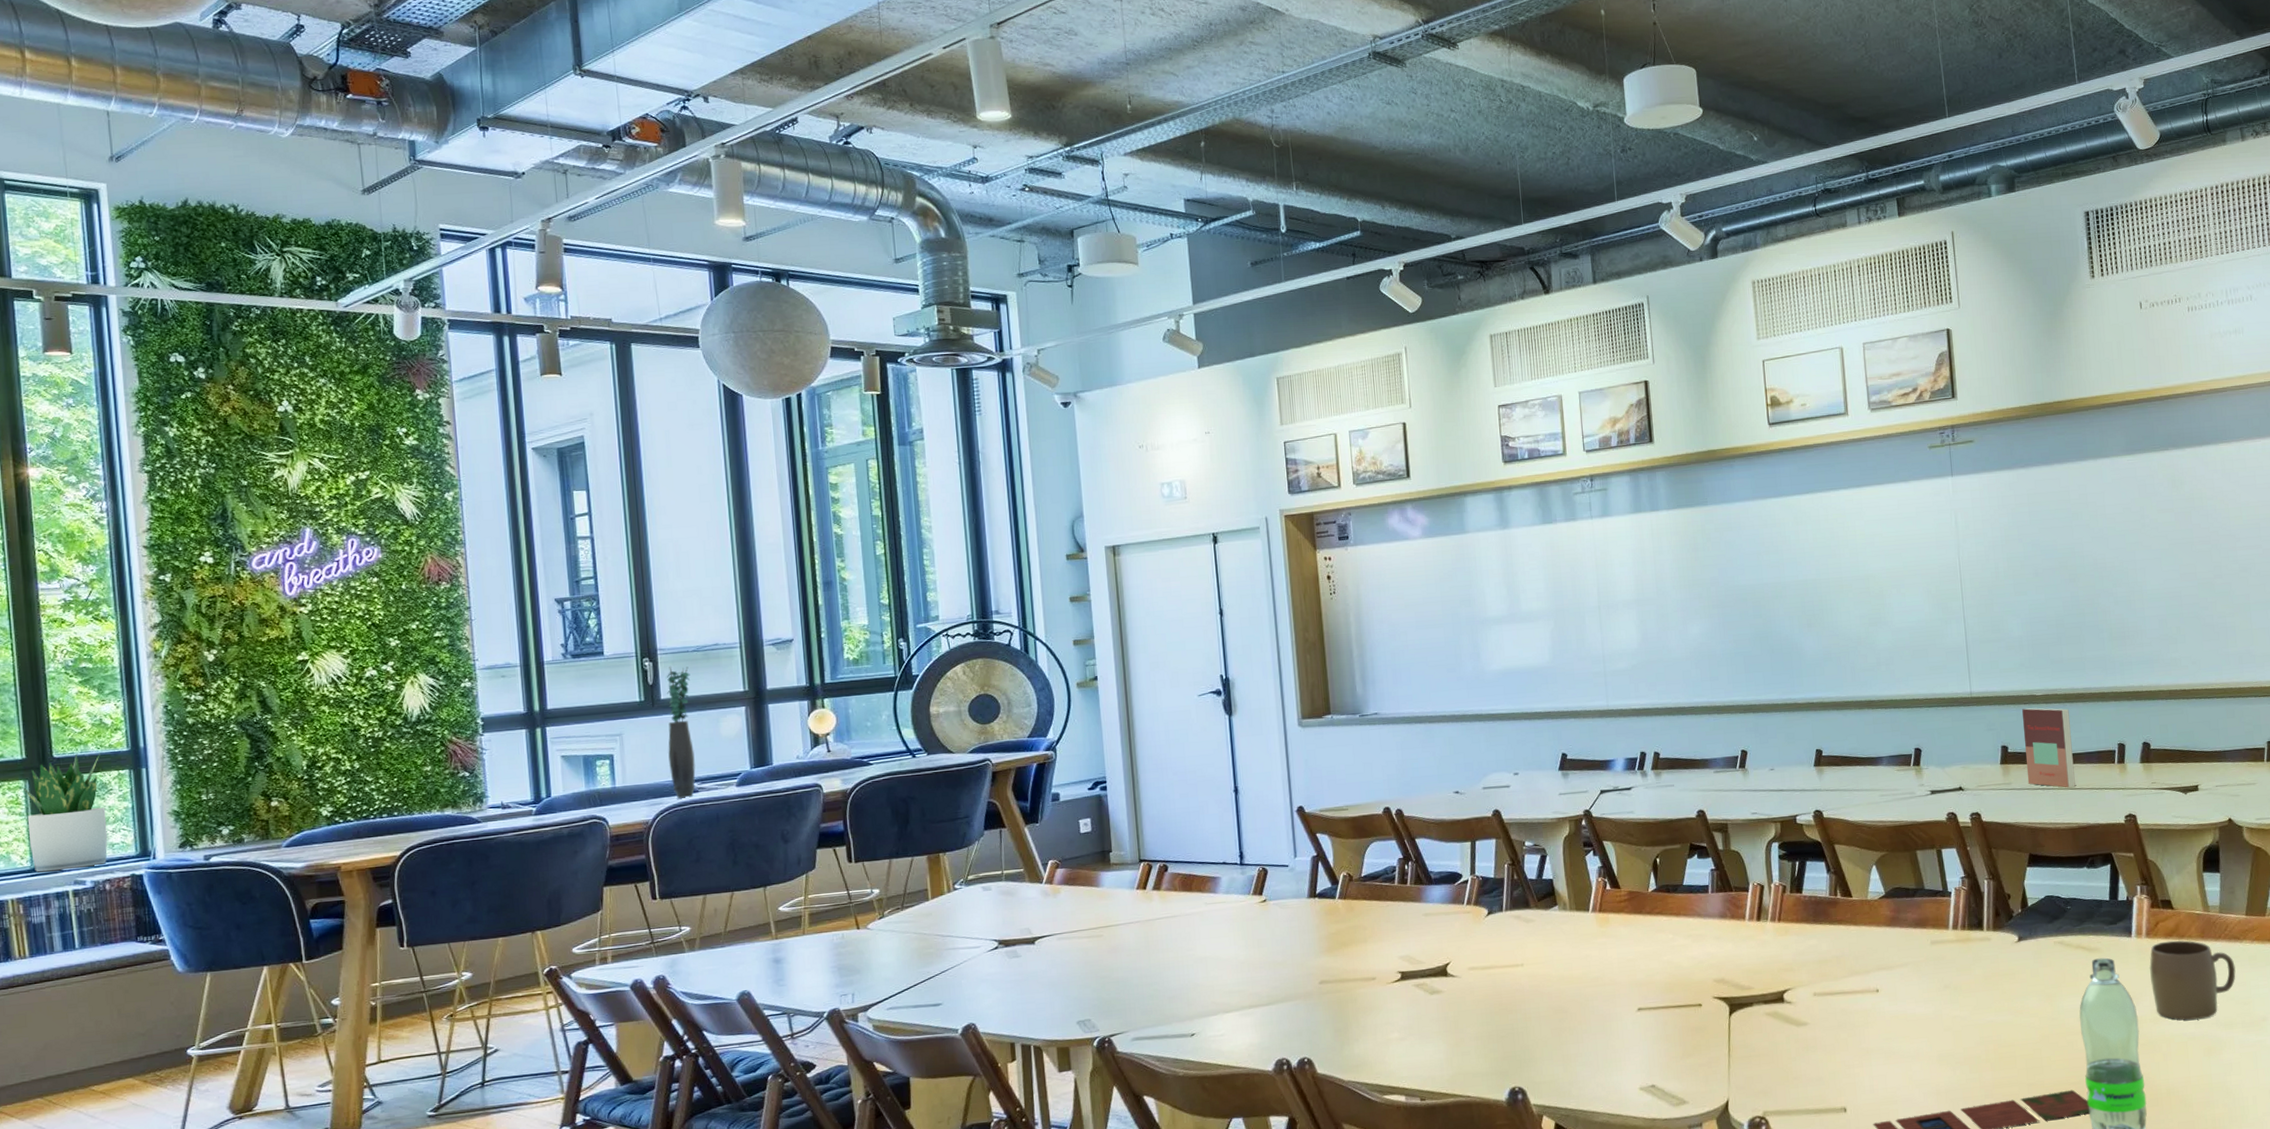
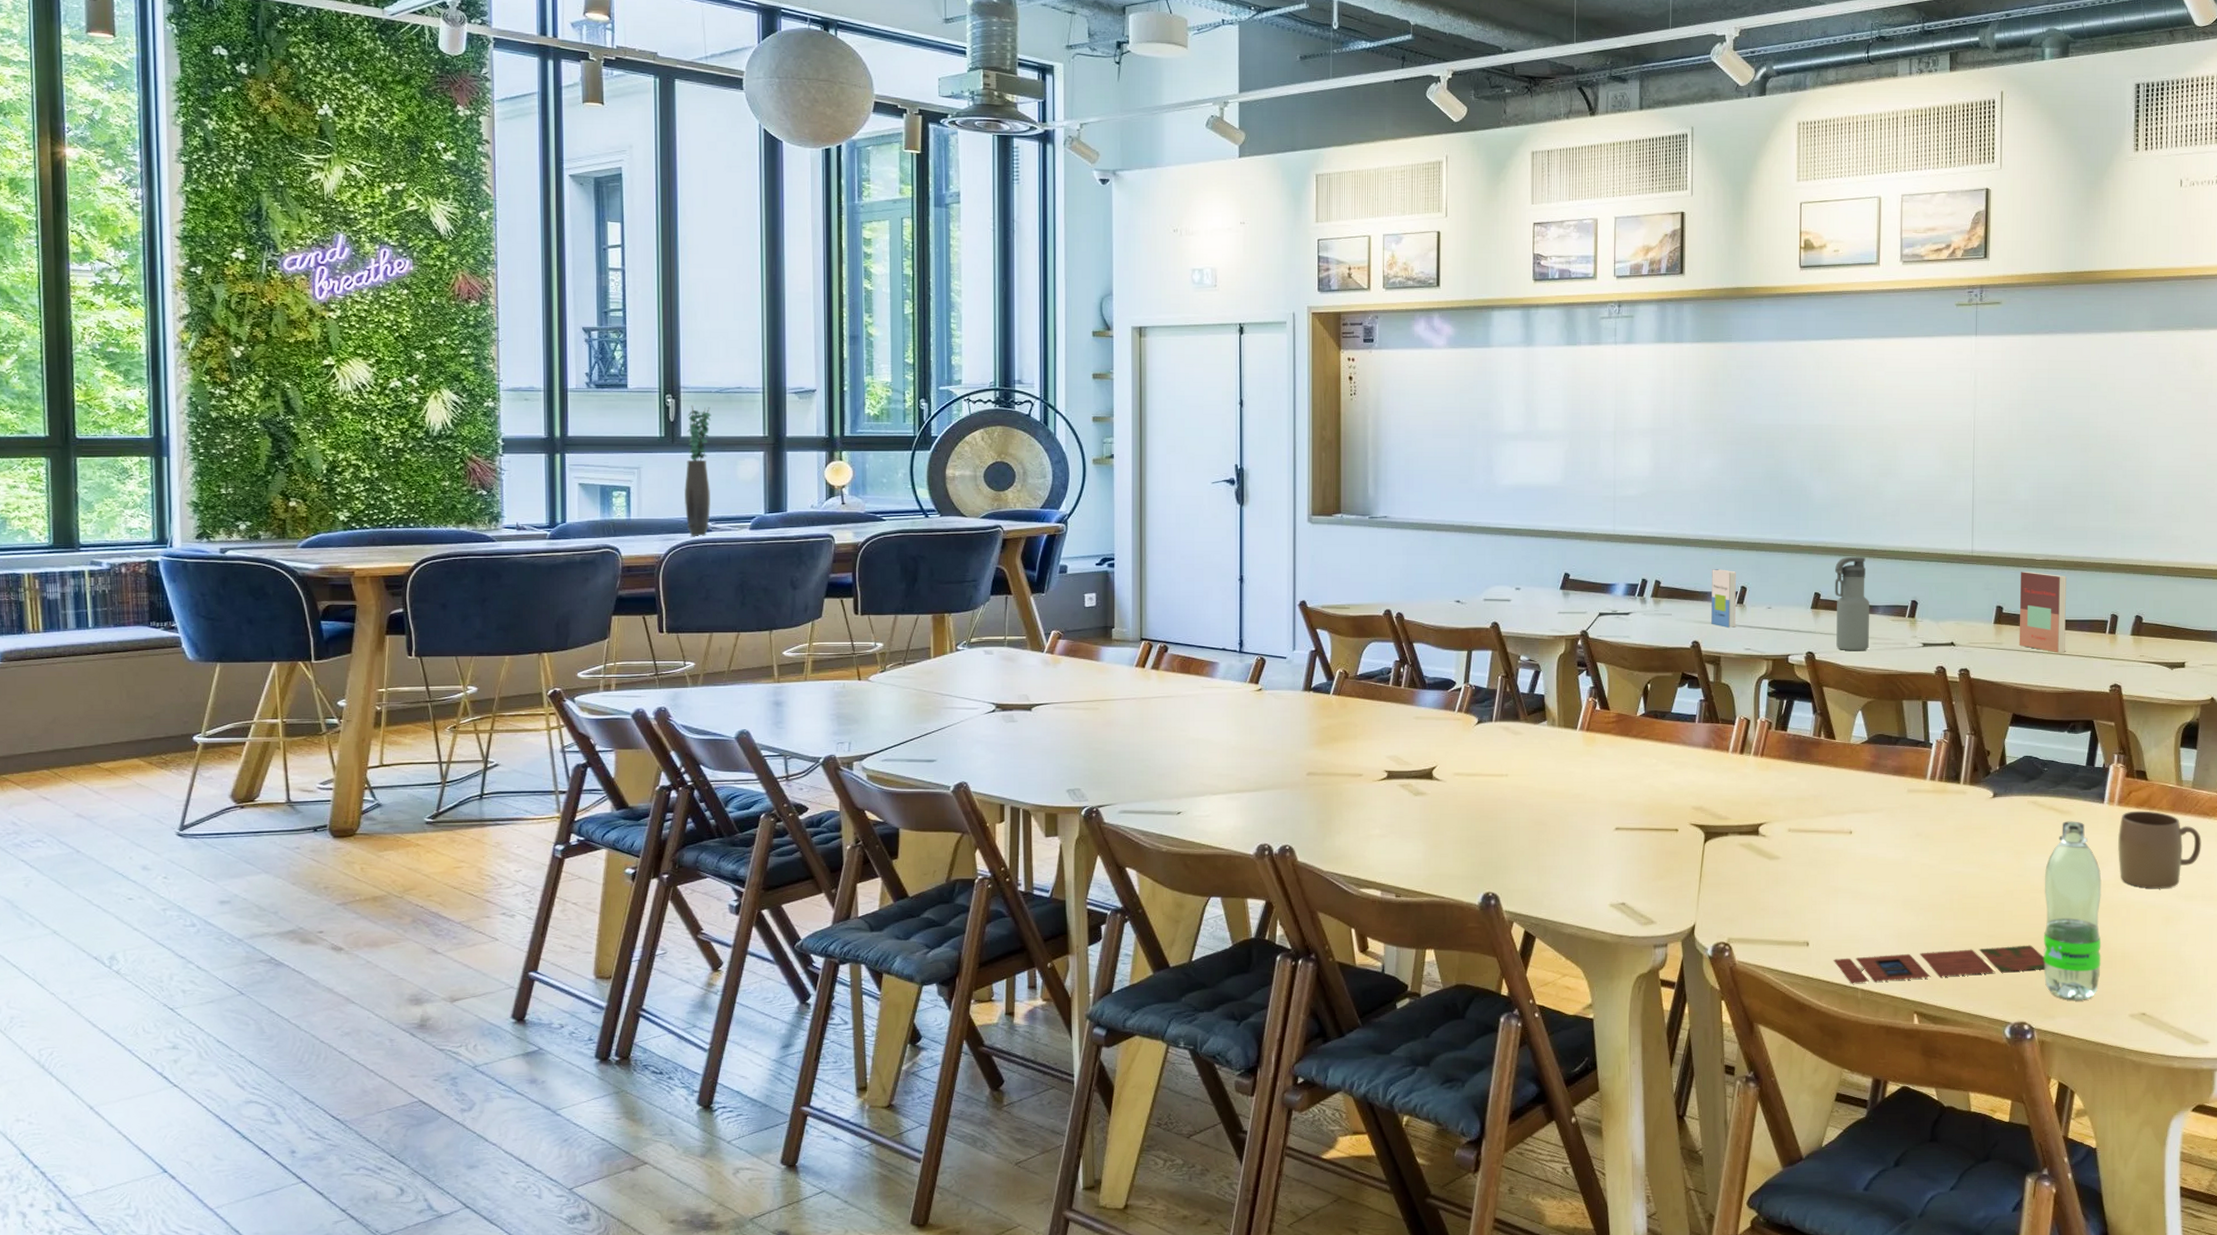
planter: present [21,753,108,873] -> none [42,436,126,550]
book: none [1710,734,1740,794] -> present [1711,569,1736,629]
water bottle: none [1834,709,1876,806] -> present [1835,556,1870,651]

